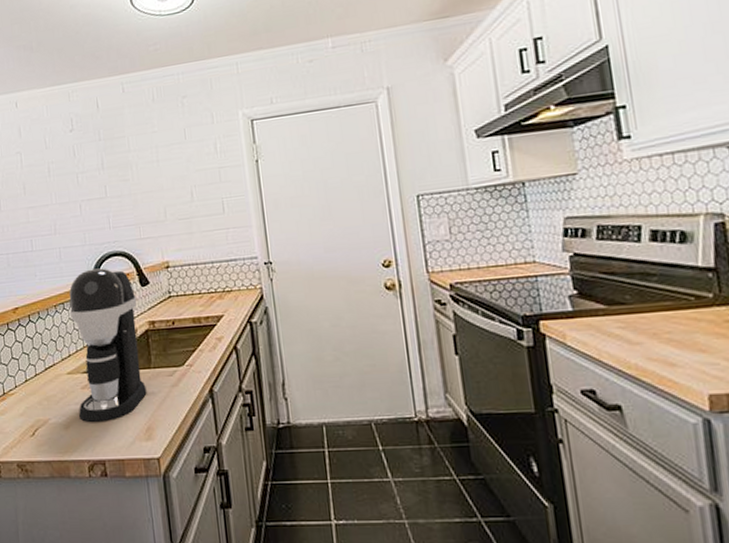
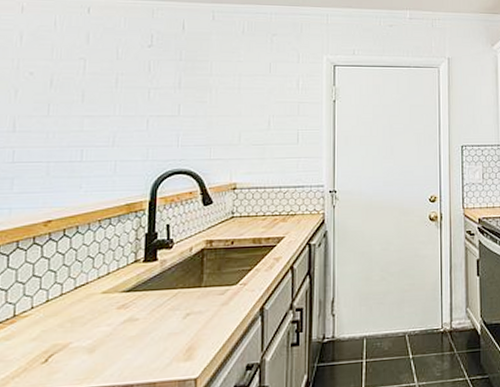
coffee maker: present [69,268,147,423] -> none [109,185,197,345]

